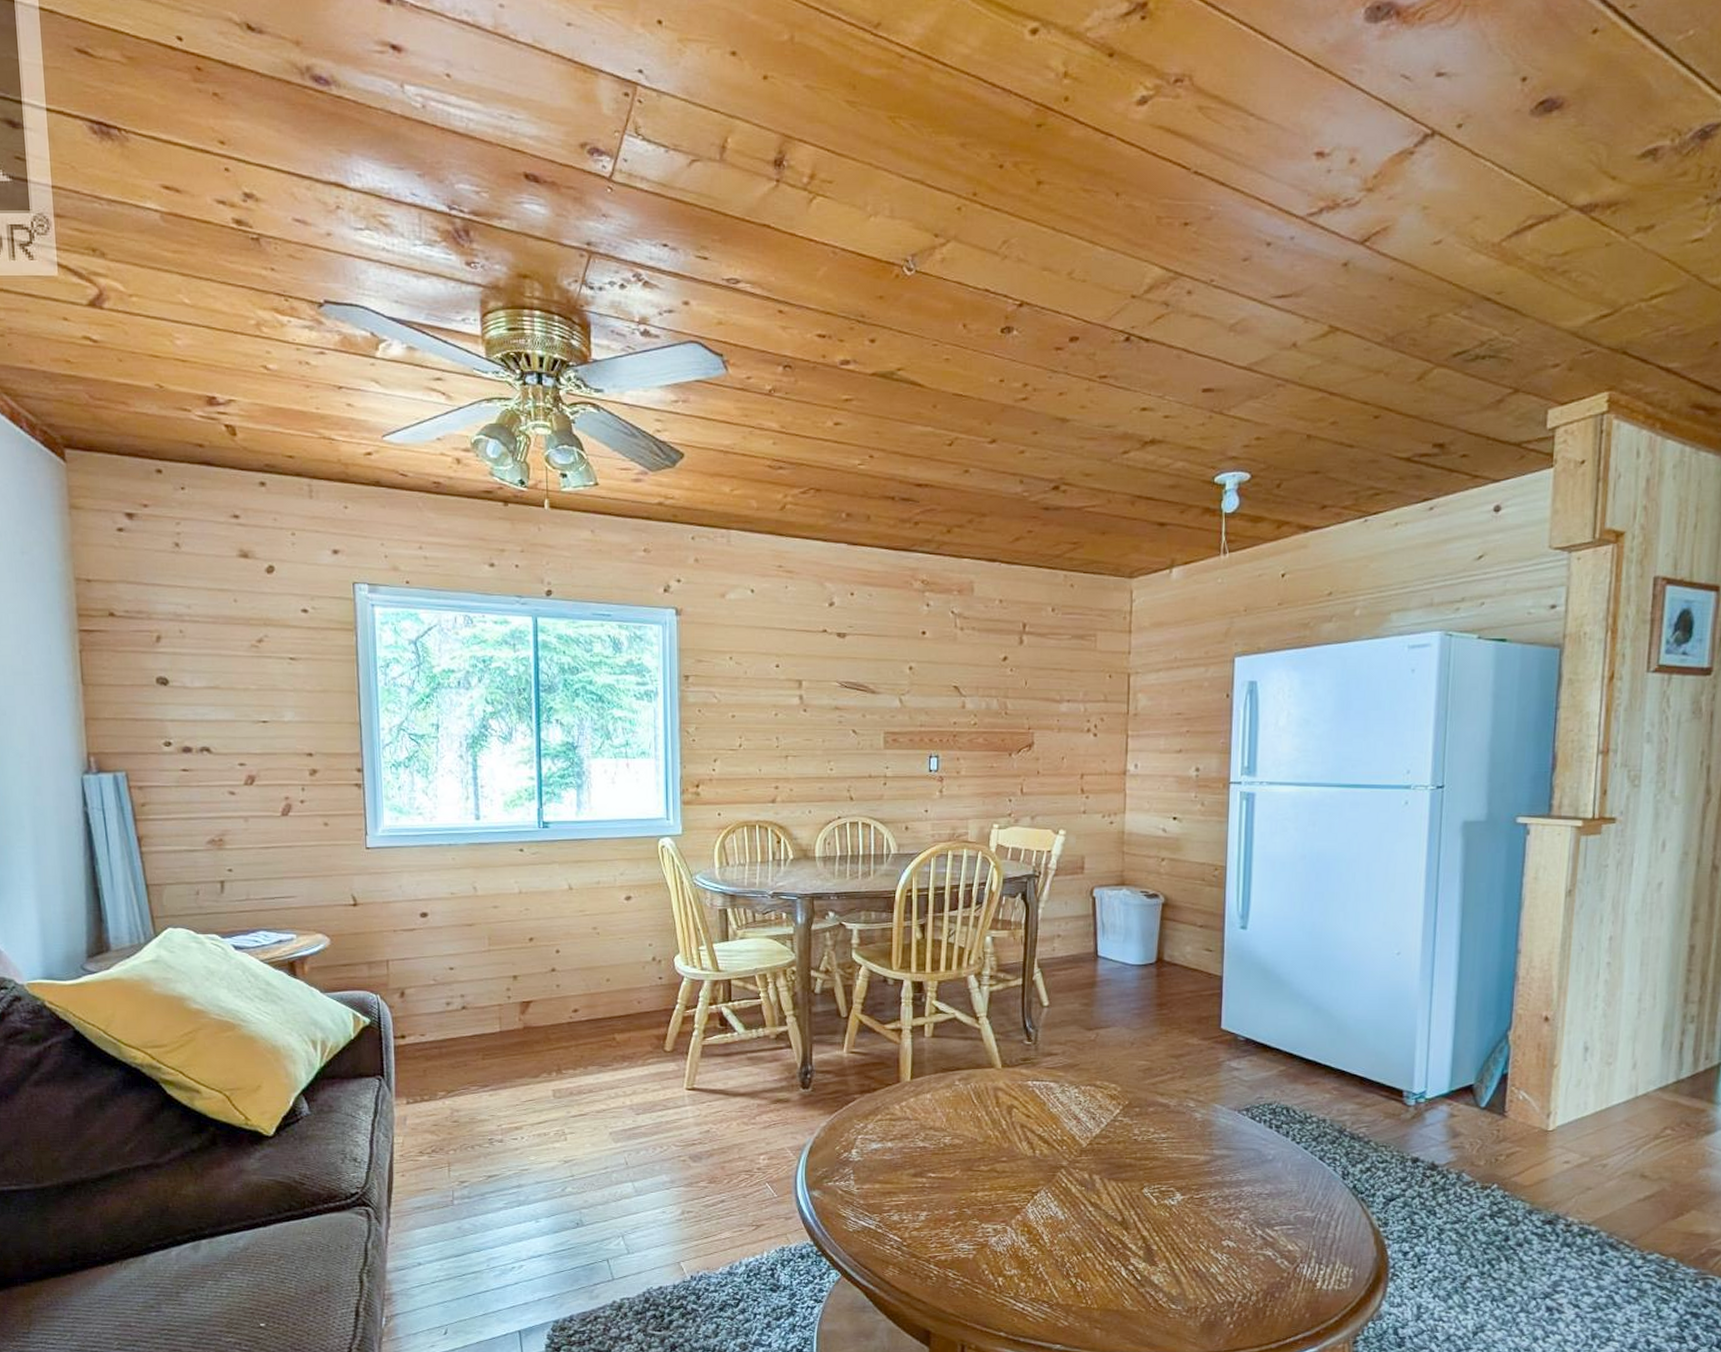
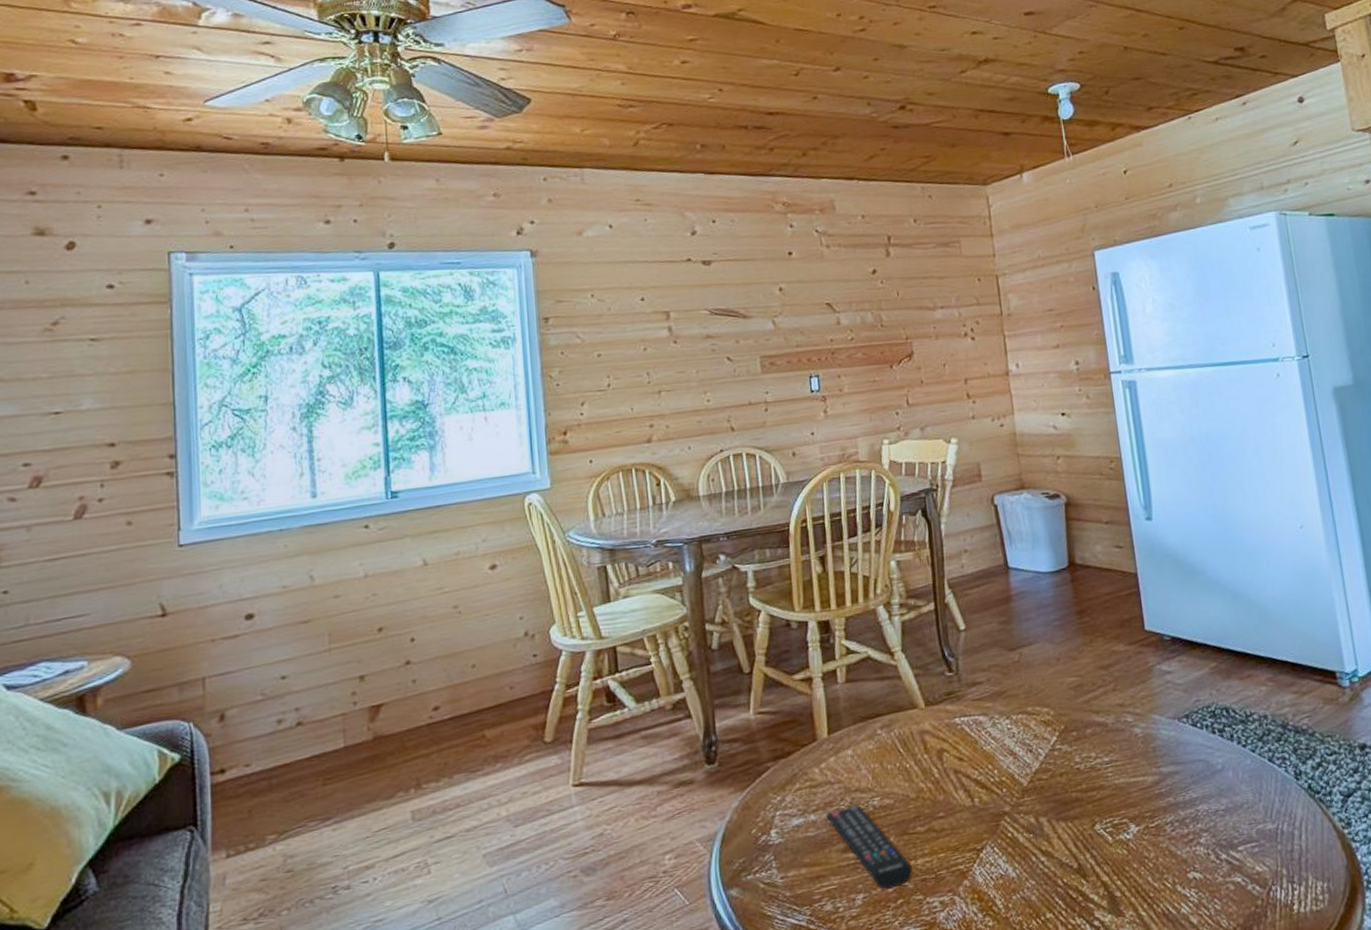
remote control: none [901,1141,972,1212] -> present [826,805,913,890]

